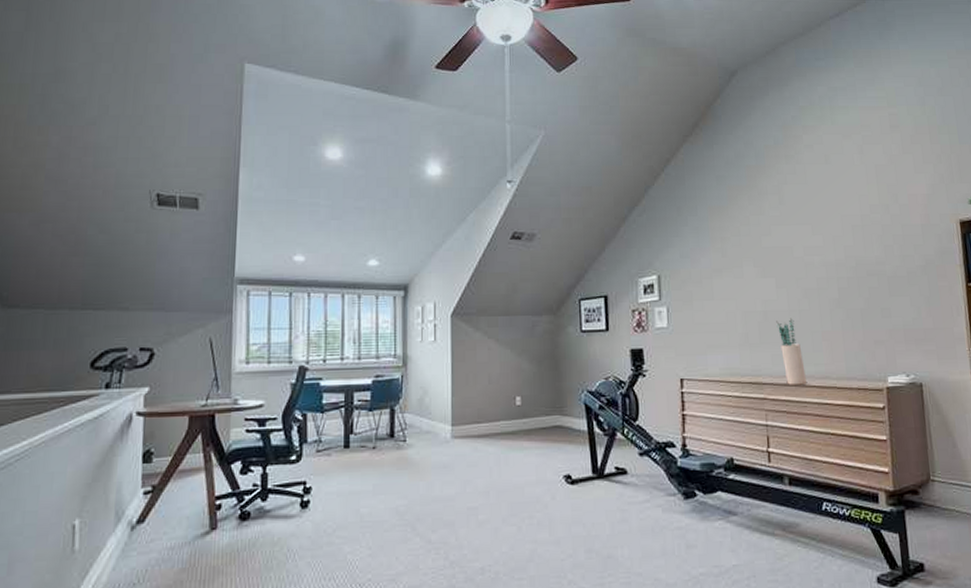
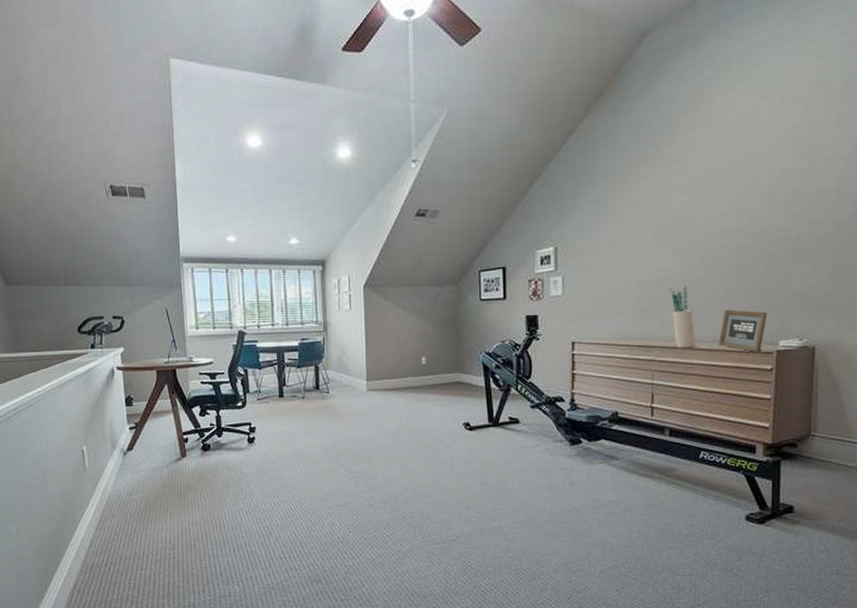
picture frame: none [829,344,874,390] -> present [719,309,768,353]

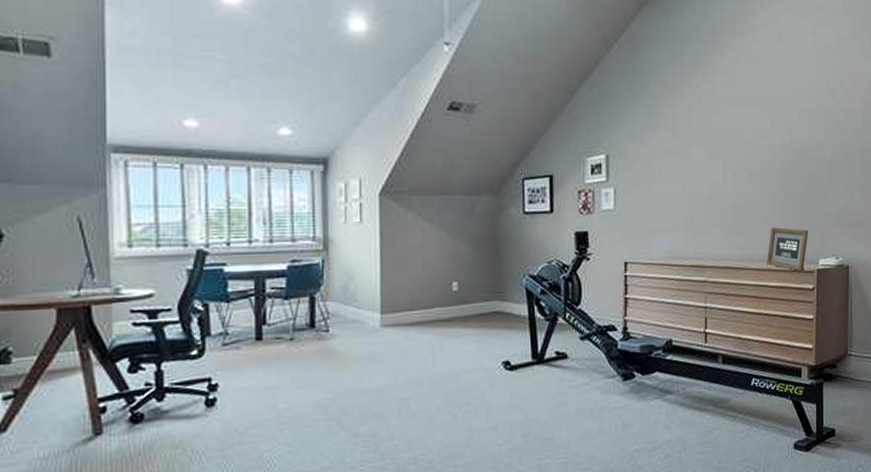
vase: present [670,285,695,349] -> none [721,201,745,269]

